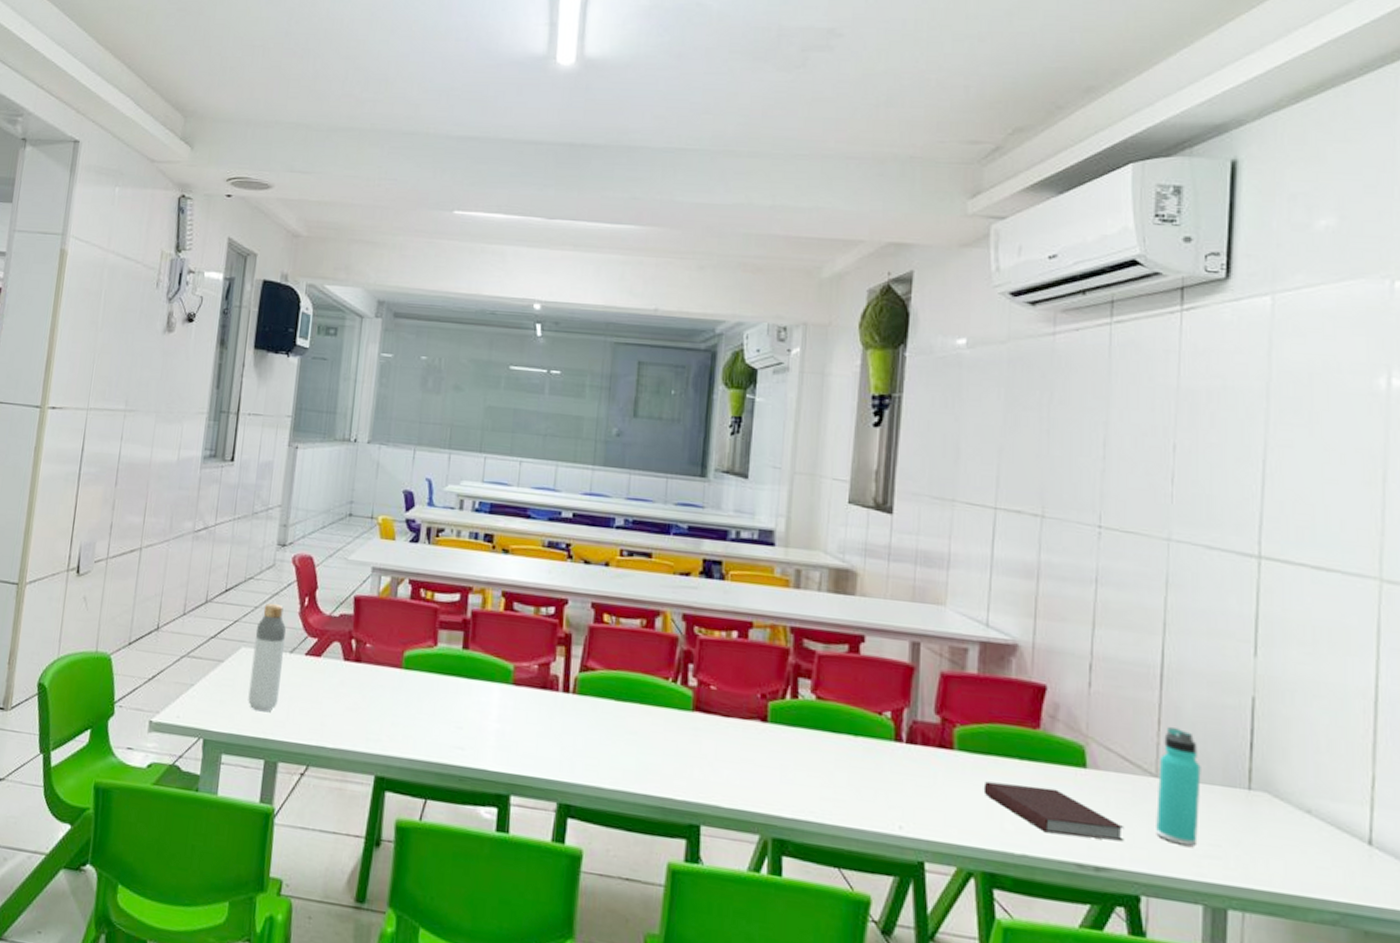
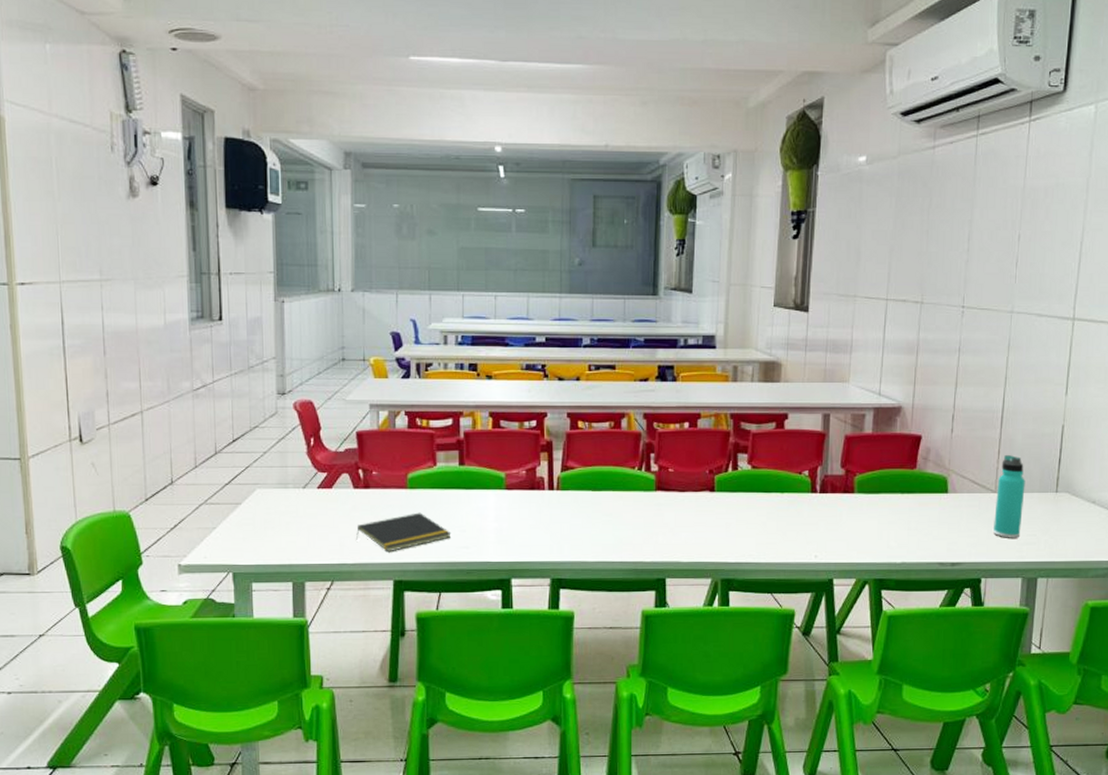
bottle: present [248,602,287,712] -> none [267,446,298,542]
notepad: none [338,698,446,741] -> present [355,512,452,553]
notebook: present [983,781,1124,842] -> none [875,511,972,544]

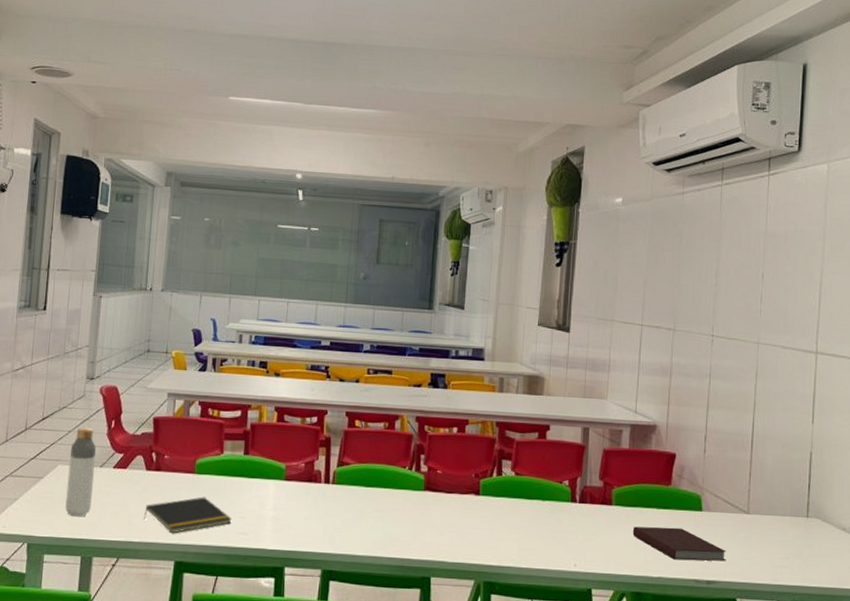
bottle: none [267,446,298,542] -> present [65,427,97,517]
notebook: none [875,511,972,544] -> present [632,526,727,562]
thermos bottle: present [993,455,1026,538] -> none [747,478,777,560]

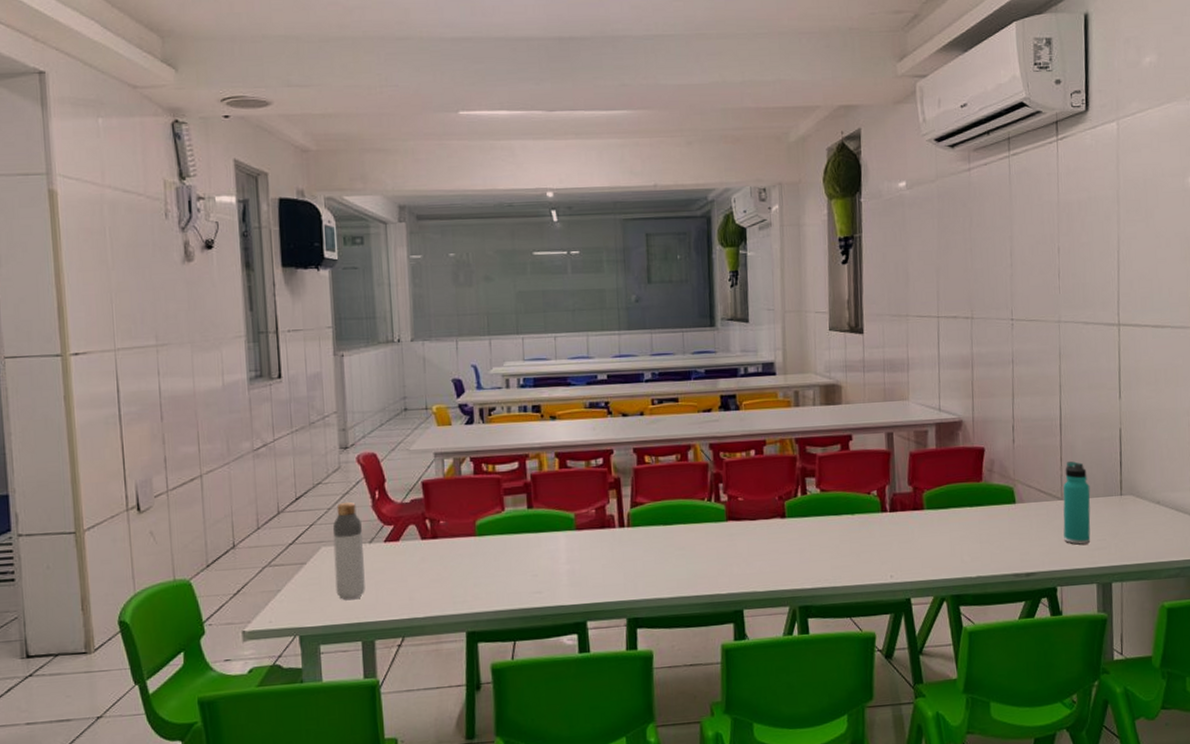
notepad: present [143,497,232,534] -> none [425,559,524,603]
notebook: present [632,526,727,562] -> none [947,523,1043,557]
thermos bottle: none [747,478,777,560] -> present [1063,461,1091,545]

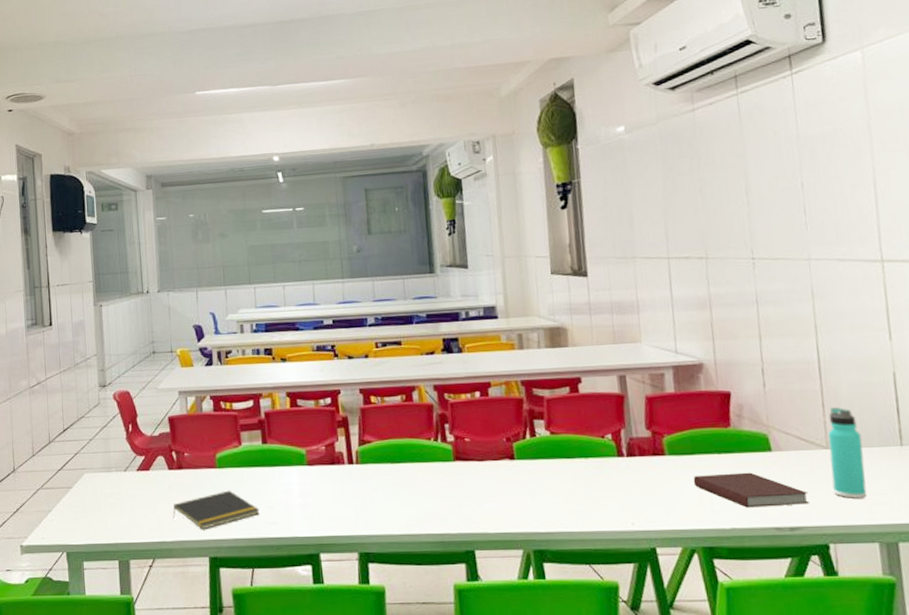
bottle: present [332,501,365,601] -> none [93,433,121,522]
notepad: none [425,559,524,603] -> present [172,490,260,530]
notebook: none [947,523,1043,557] -> present [693,472,809,508]

